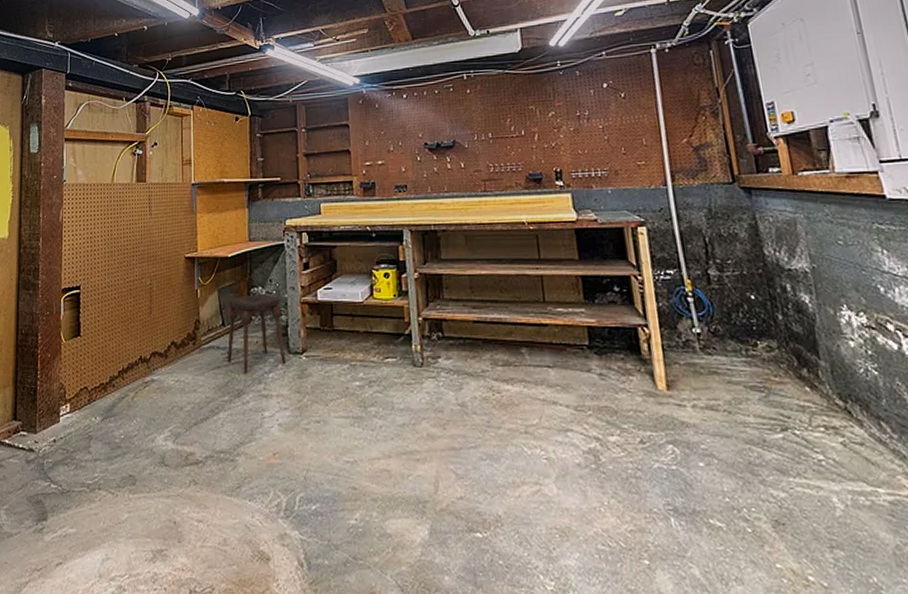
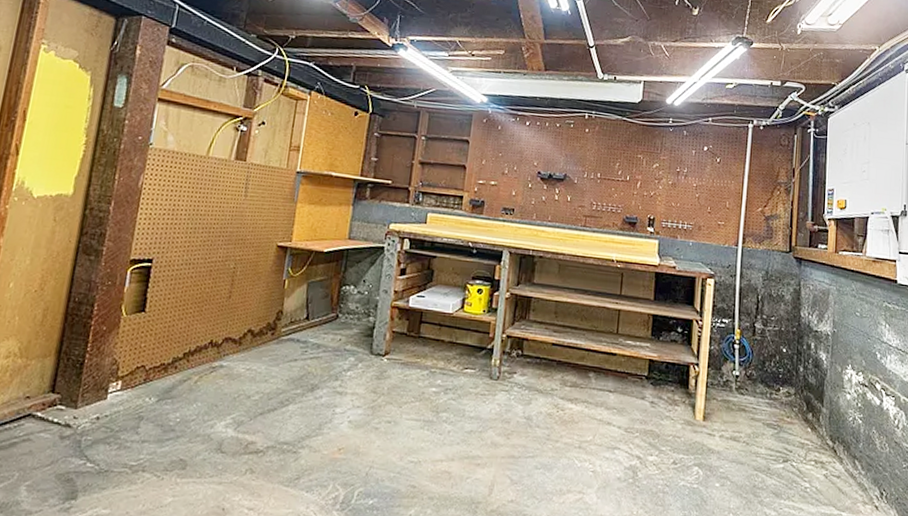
stool: present [227,294,287,373] -> none [306,292,371,369]

